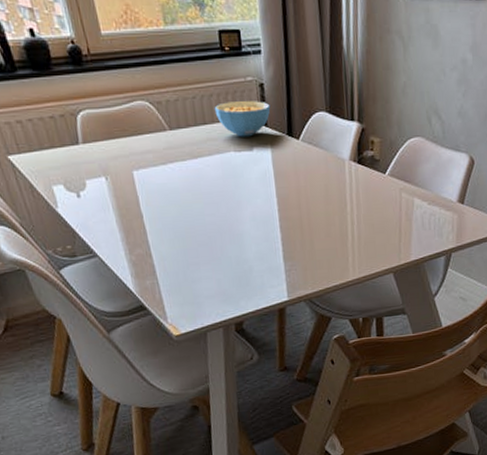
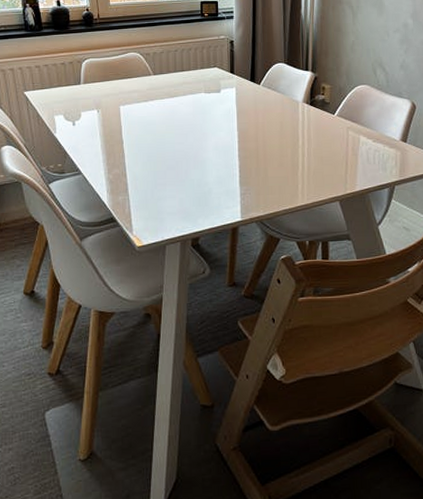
cereal bowl: present [214,101,271,137] -> none [191,54,238,82]

